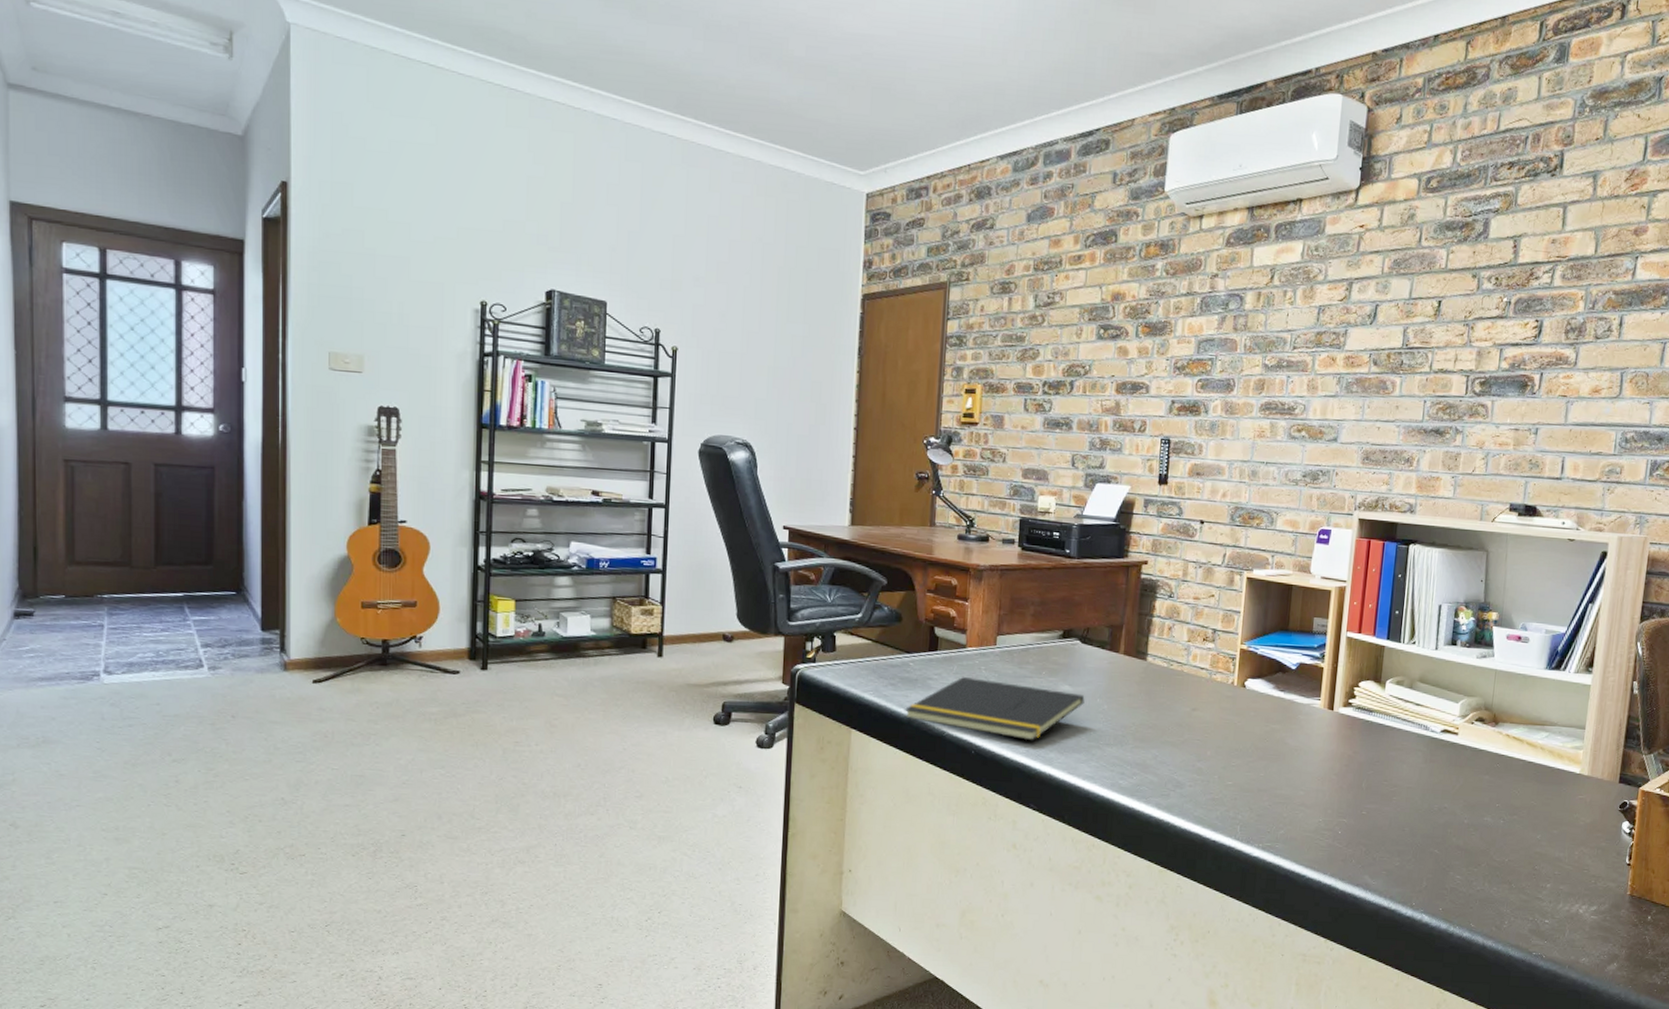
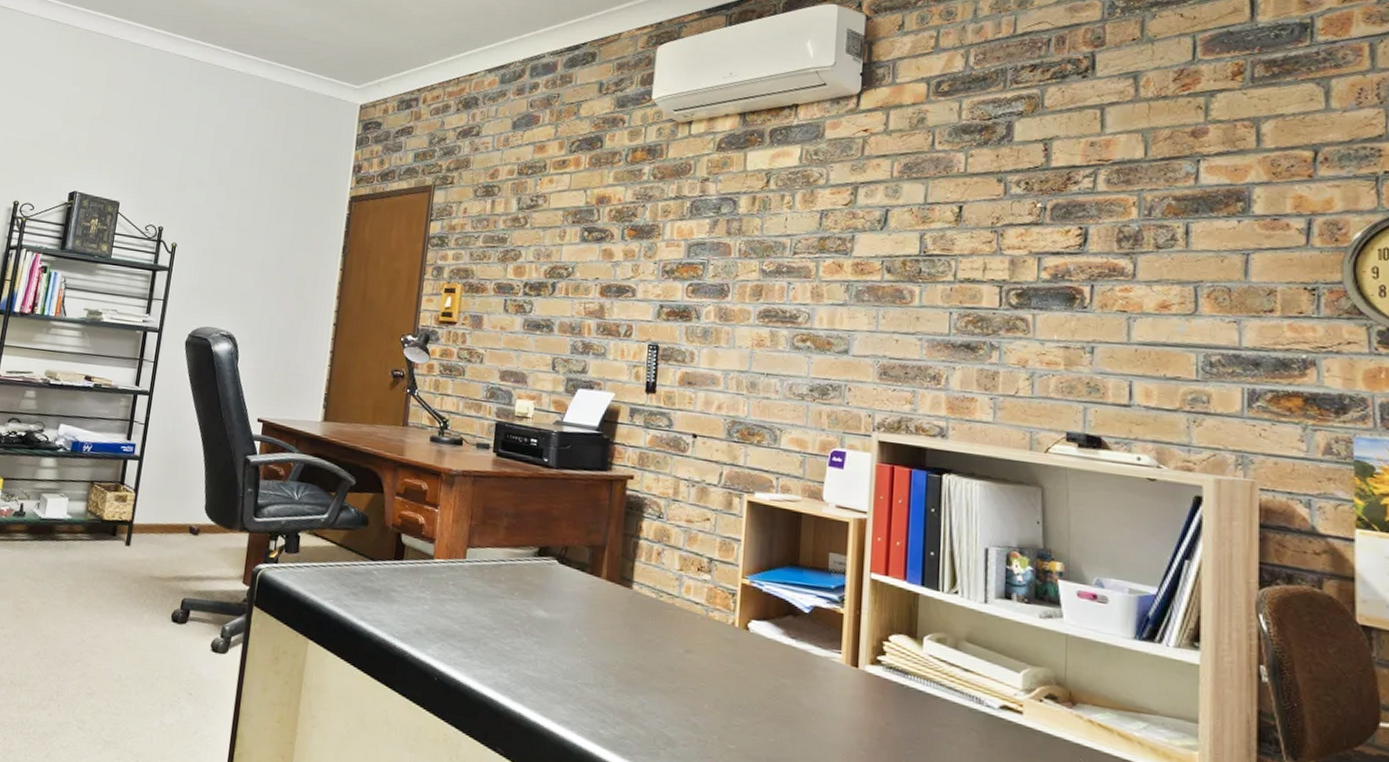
notepad: present [904,676,1085,741] -> none [364,590,562,673]

